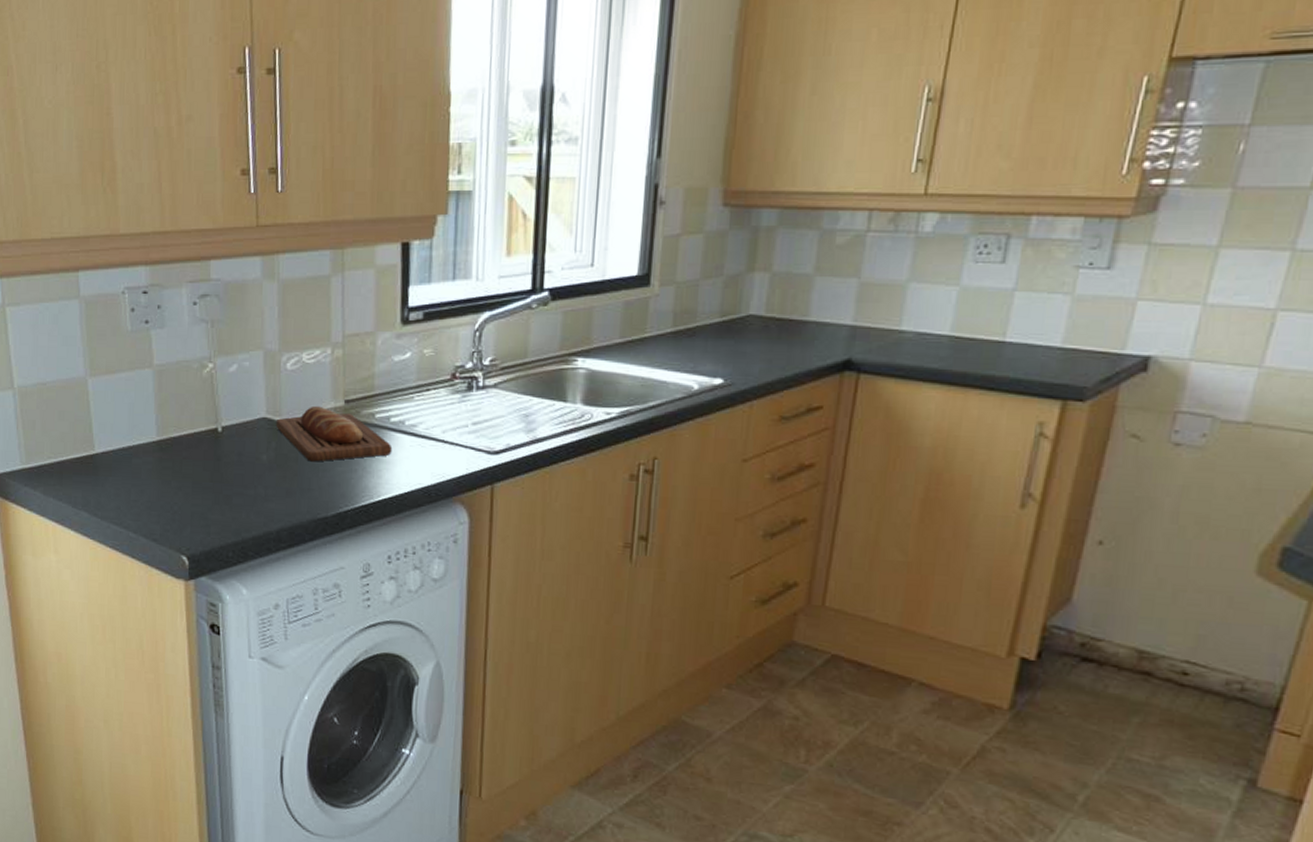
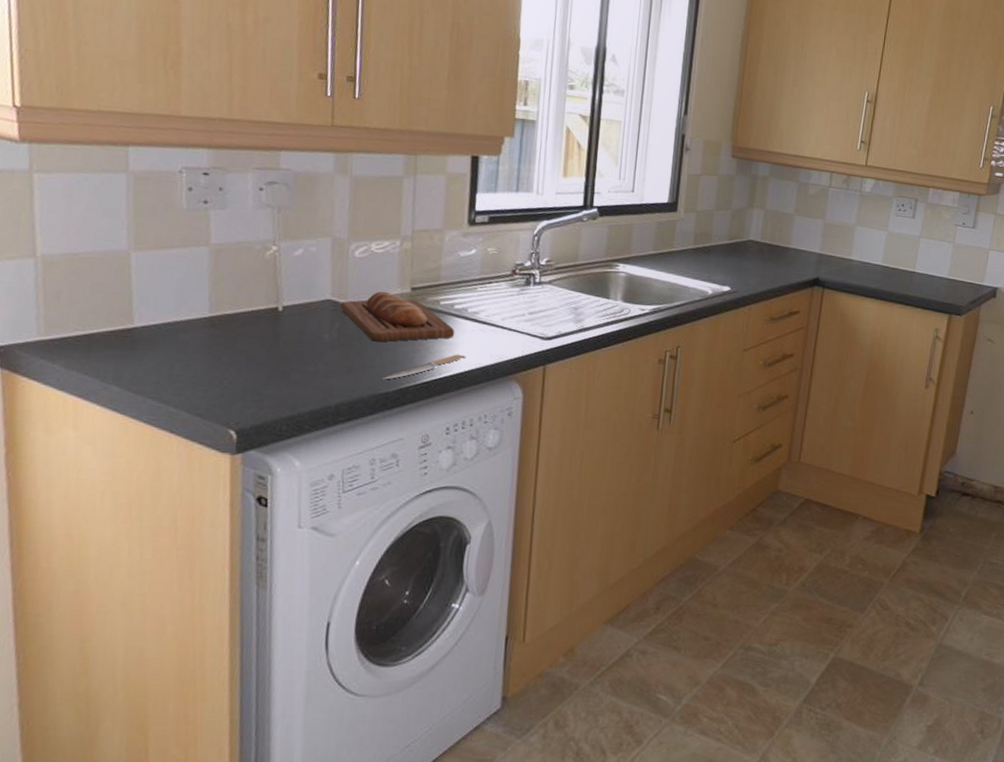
kitchen knife: none [319,473,405,503] -> present [381,354,466,380]

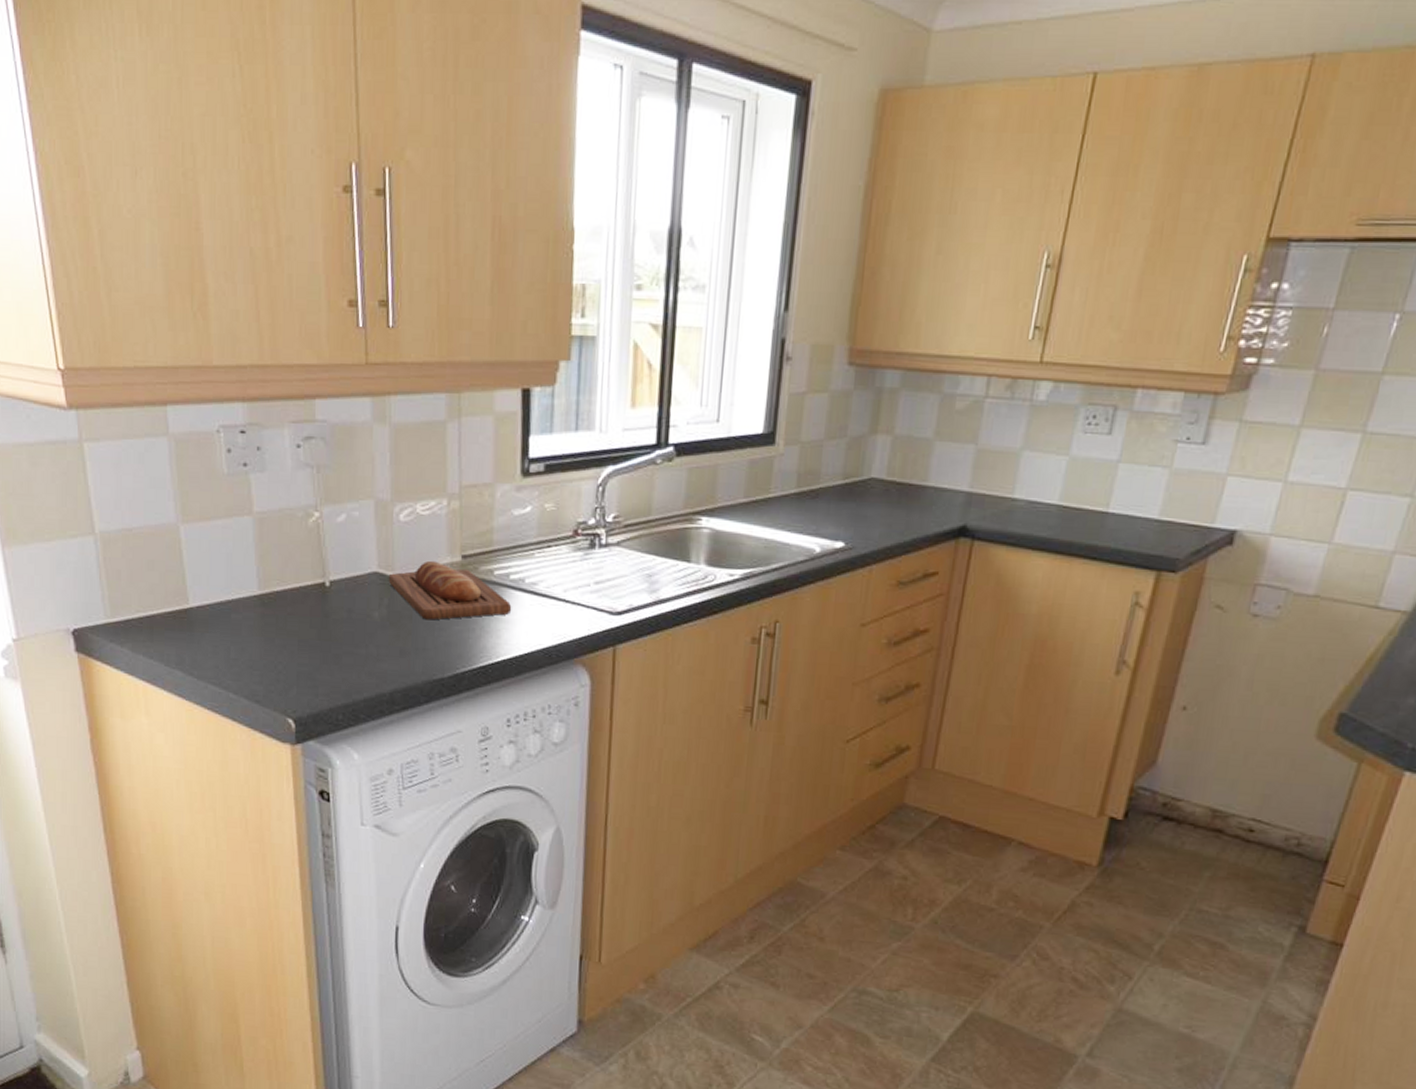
kitchen knife: present [381,354,466,380] -> none [435,633,525,664]

